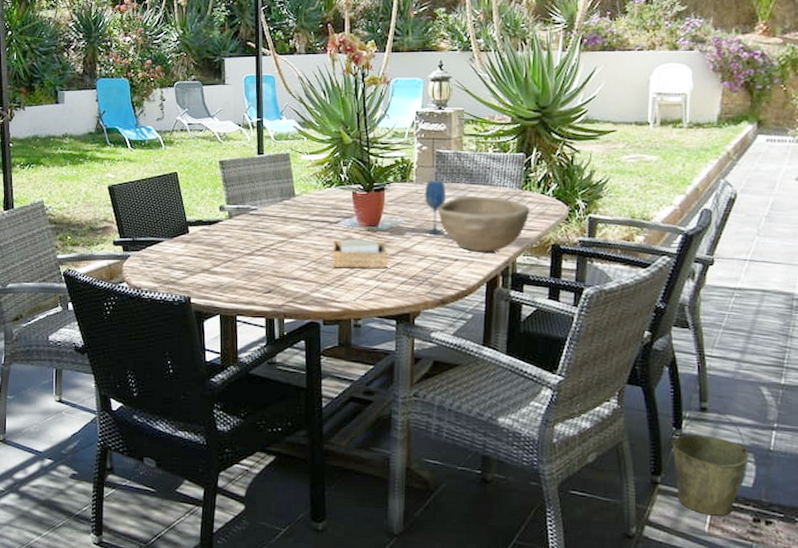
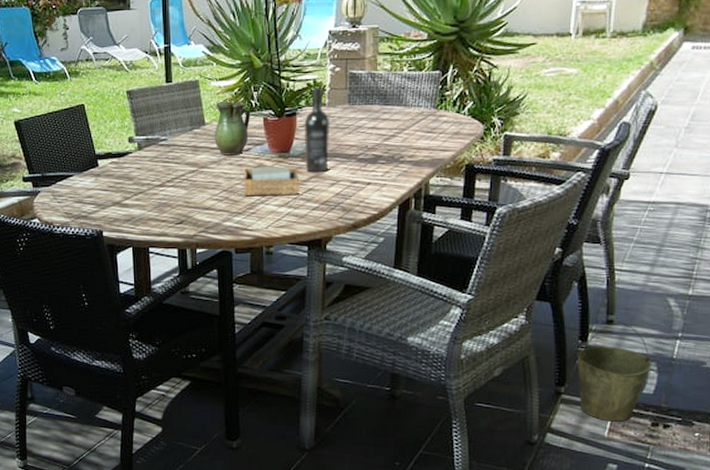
pitcher: none [304,175,340,227] -> present [214,101,251,156]
wine bottle: none [392,164,418,247] -> present [304,86,330,173]
wineglass: present [424,181,447,236] -> none [337,103,360,160]
bowl: present [438,196,530,252] -> none [351,118,445,175]

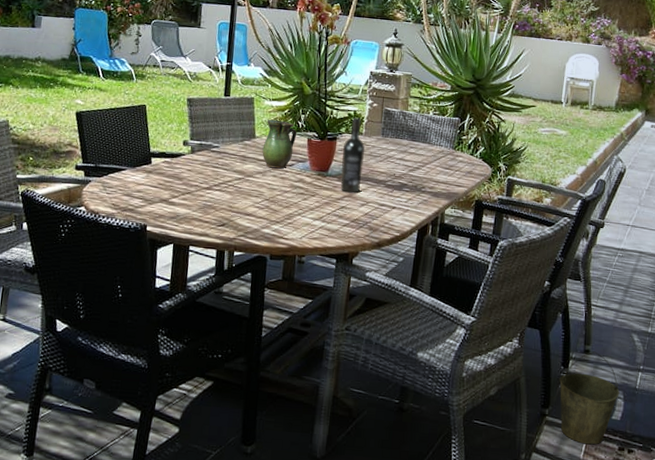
napkin holder: present [243,166,299,196] -> none [283,181,334,211]

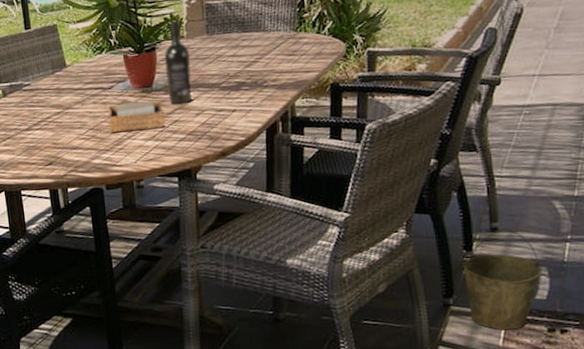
pitcher: present [262,119,297,169] -> none [76,42,111,95]
napkin holder: none [283,181,334,211] -> present [108,100,165,132]

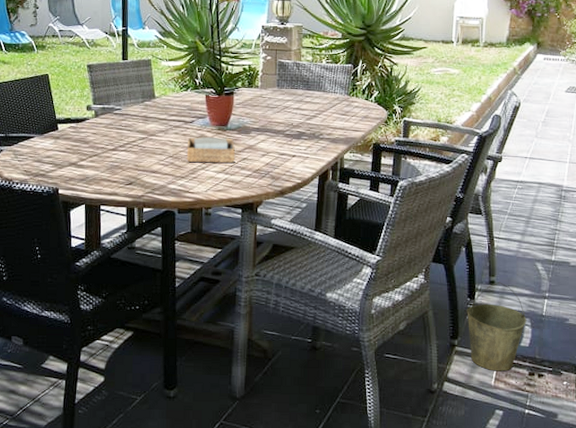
wine bottle: present [165,20,193,105] -> none [239,71,262,145]

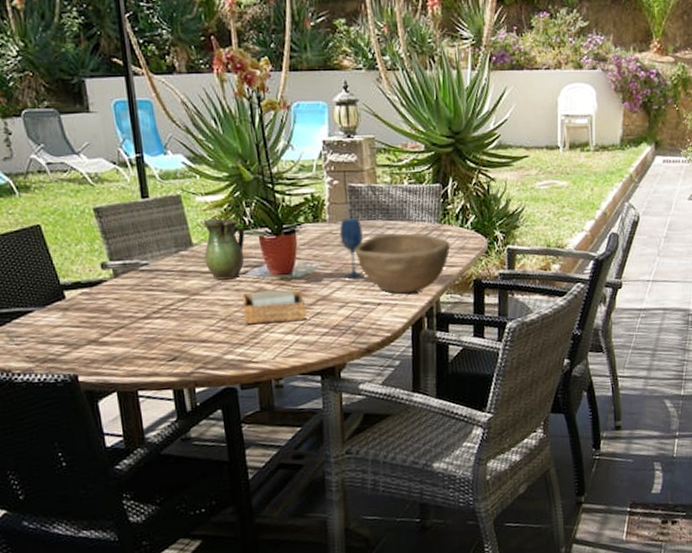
pitcher: none [163,79,195,126] -> present [204,218,245,280]
wineglass: none [268,86,287,135] -> present [339,218,364,279]
bowl: none [279,101,356,150] -> present [355,233,451,294]
bucket: present [467,282,527,372] -> none [592,426,657,525]

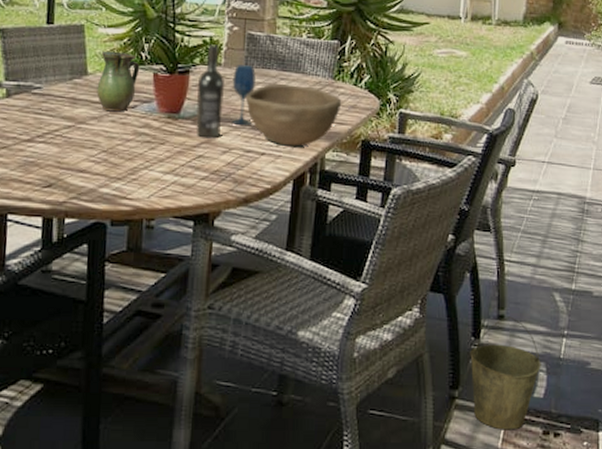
napkin holder: present [242,289,306,324] -> none [124,126,188,162]
wine bottle: none [305,201,336,295] -> present [195,44,225,138]
bucket: none [592,426,657,525] -> present [470,316,541,430]

